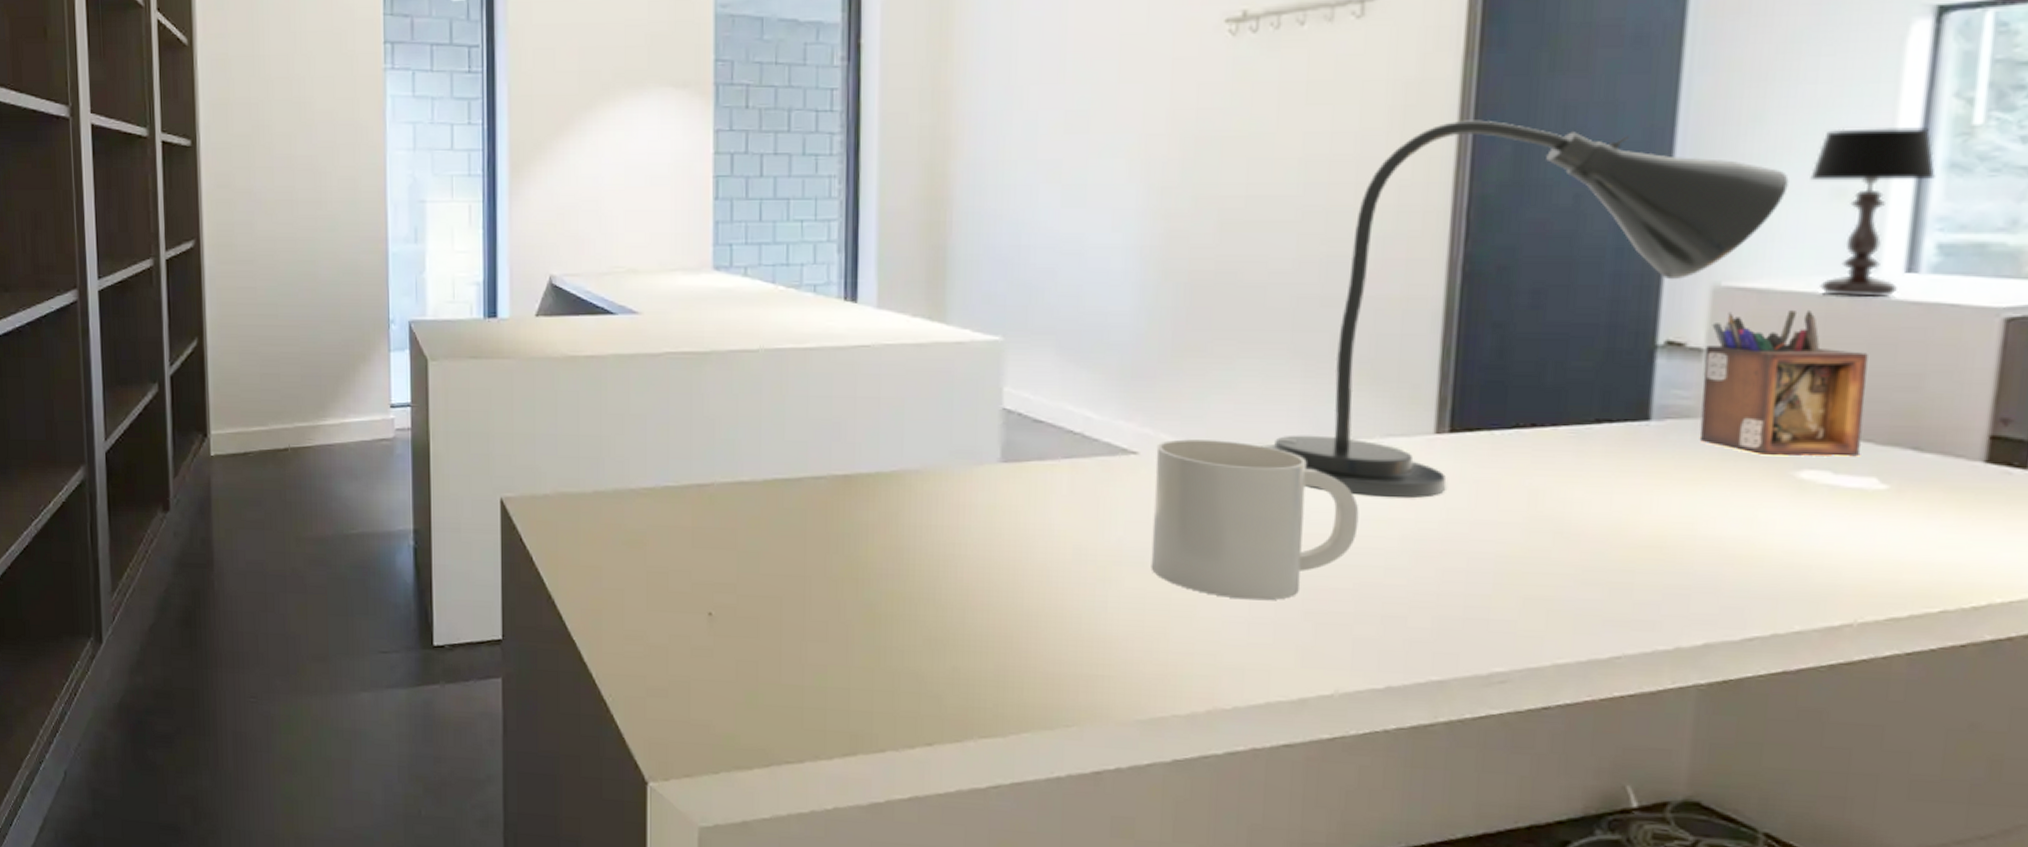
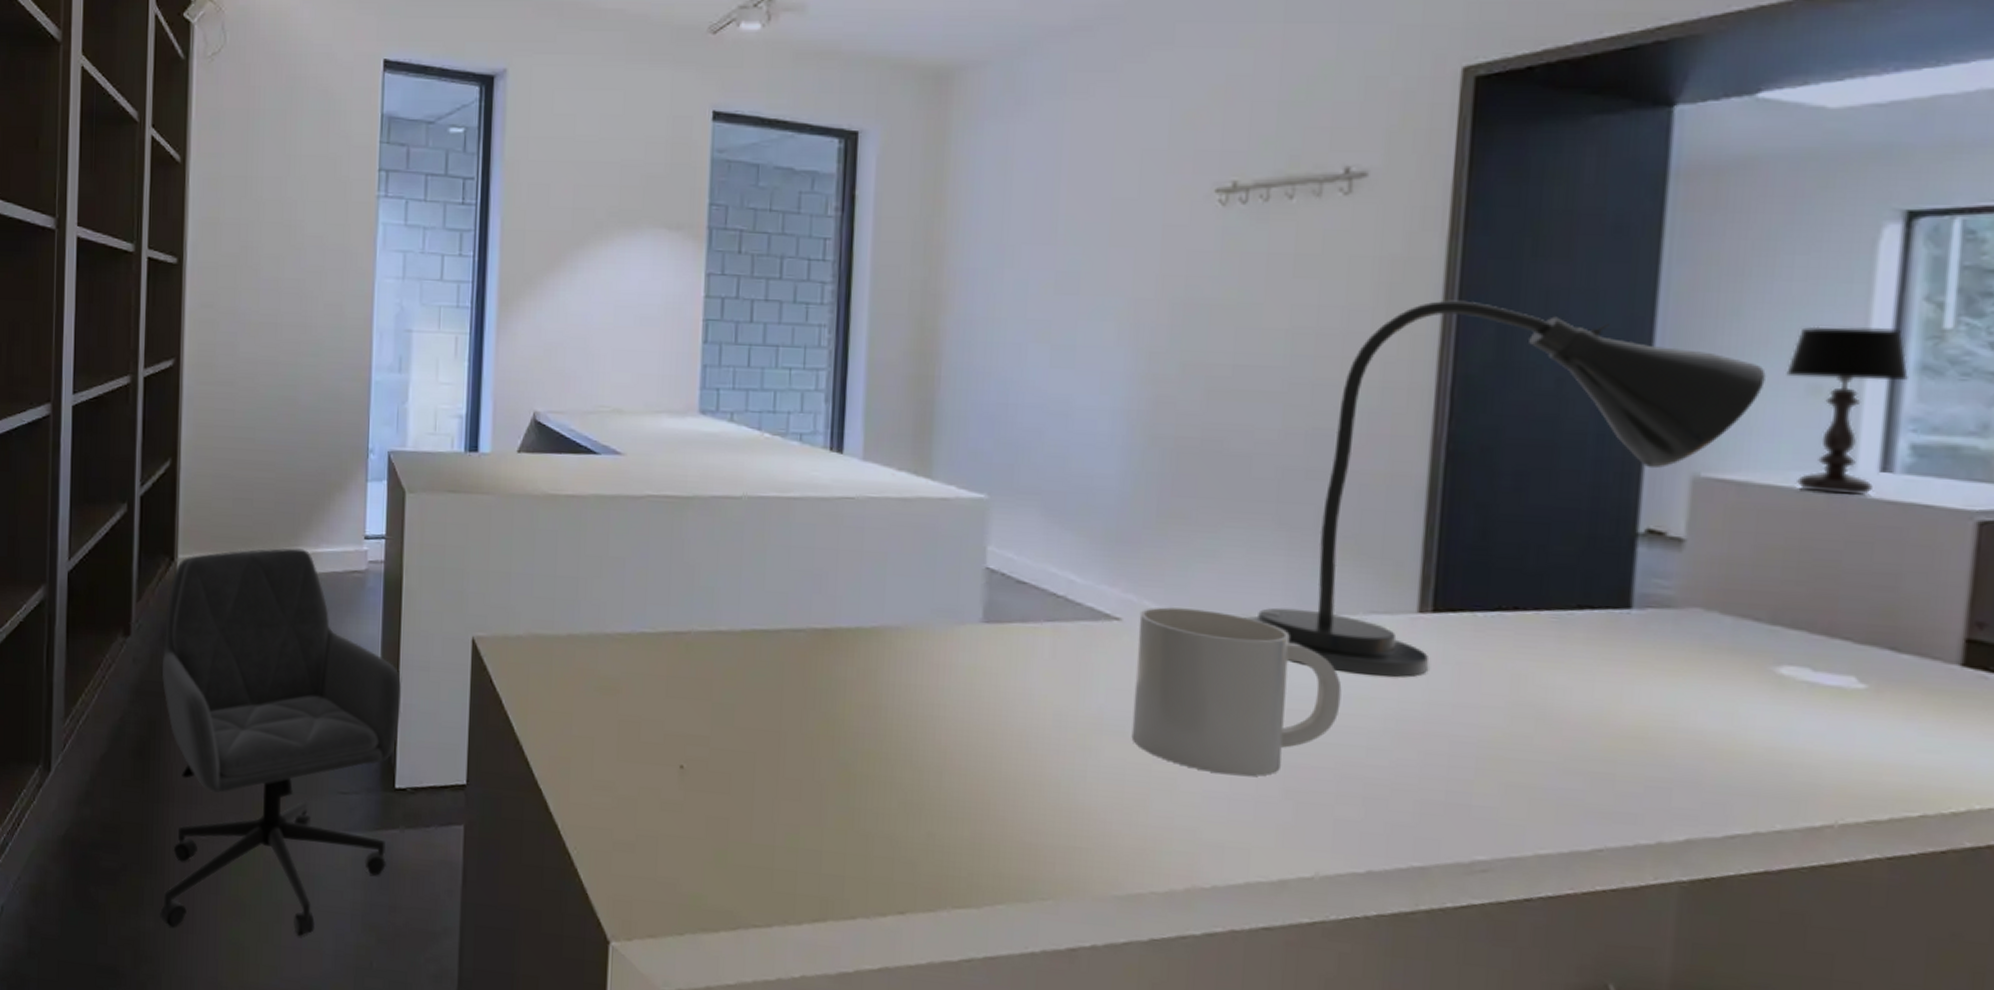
office chair: none [202,419,435,789] -> present [160,548,402,937]
desk organizer: present [1699,309,1868,457] -> none [1680,503,1845,655]

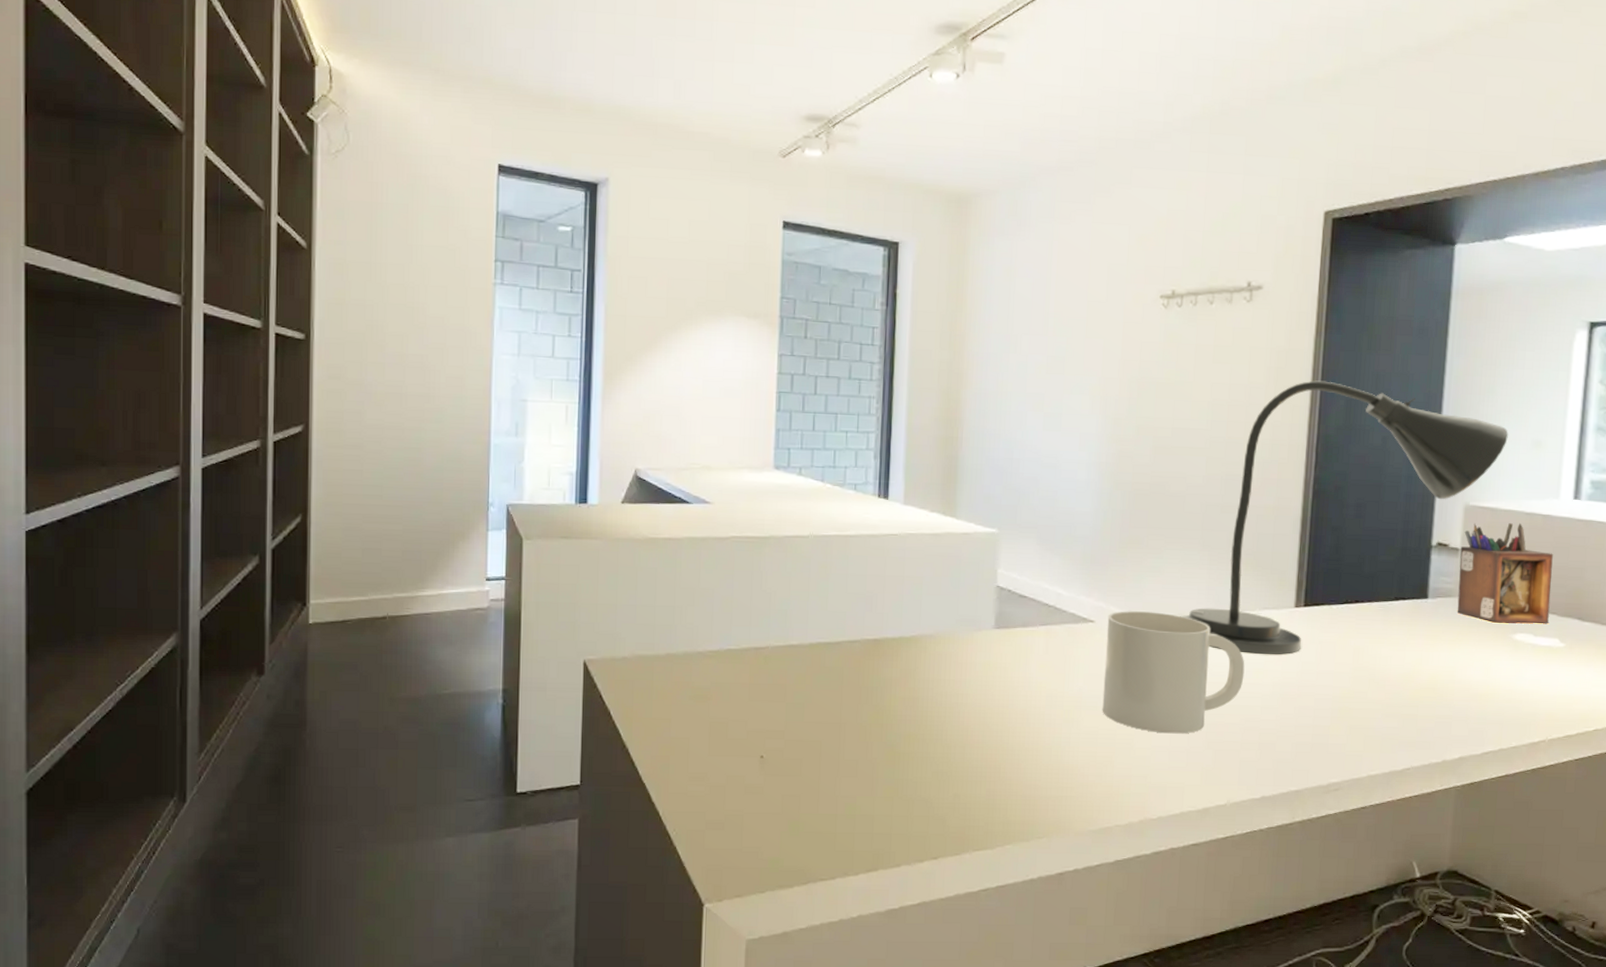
office chair: present [160,548,402,937] -> none [295,591,522,931]
desk organizer: none [1680,503,1845,655] -> present [1457,522,1553,624]
table lamp: present [1786,326,1908,496] -> none [1520,400,1590,516]

